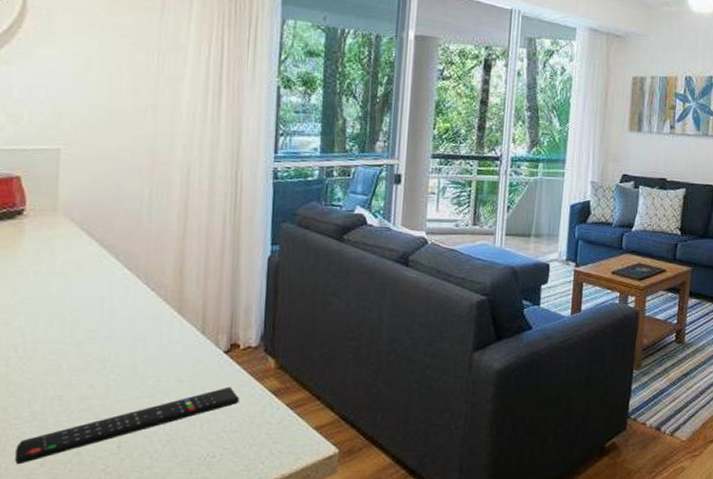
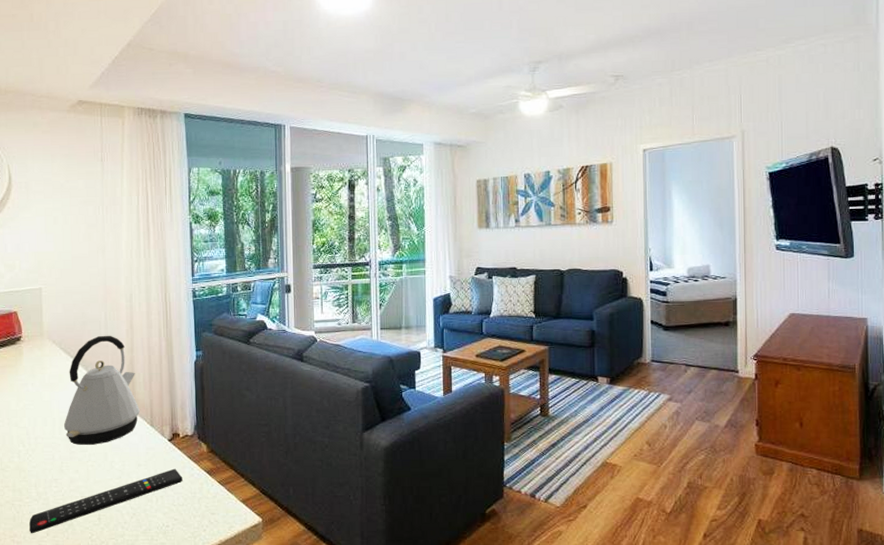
kettle: none [78,216,188,354] -> present [64,335,140,445]

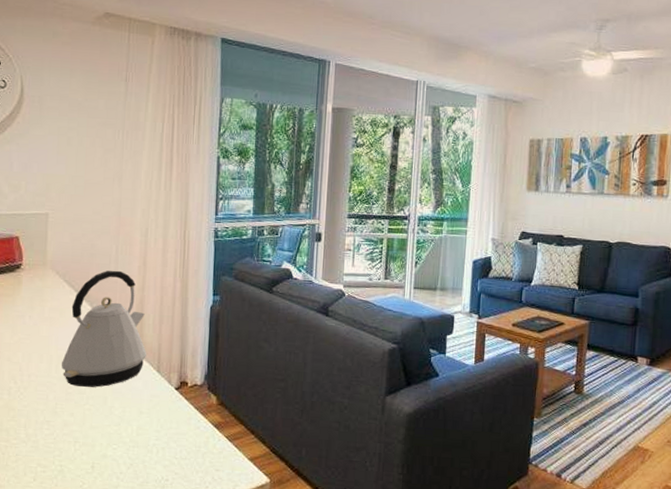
remote control: present [29,468,183,534] -> none [15,419,188,478]

